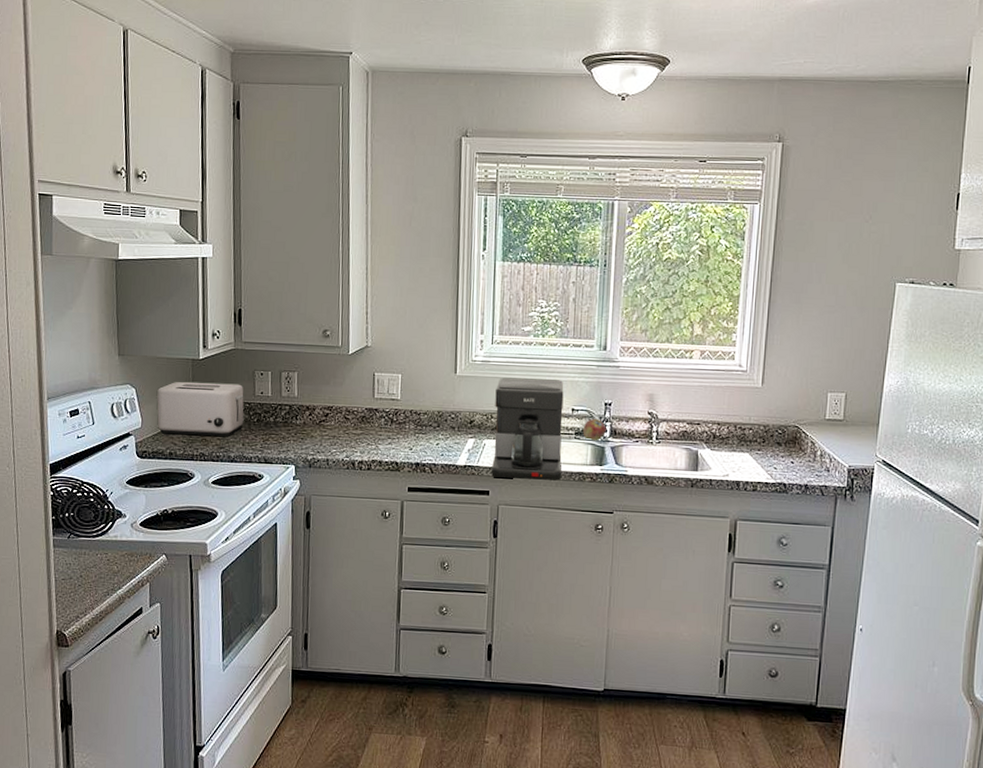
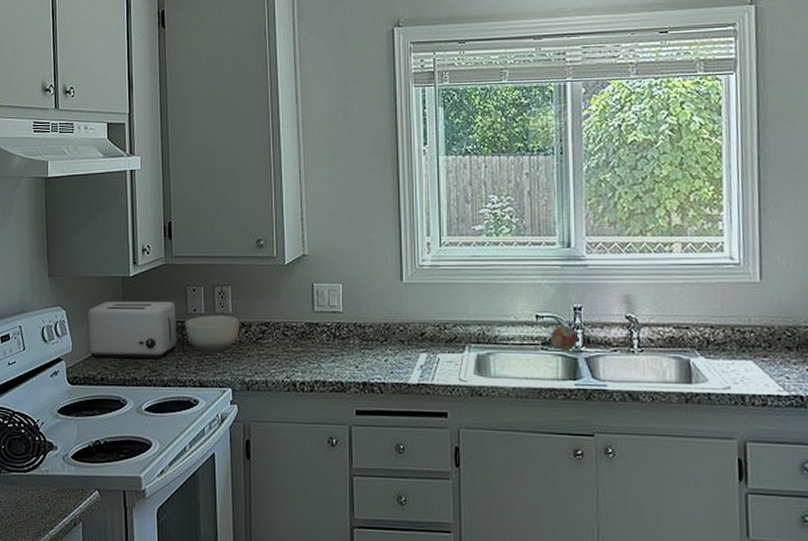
bowl: none [251,397,306,433] -> present [184,314,241,353]
coffee maker: present [491,377,564,481] -> none [447,283,530,399]

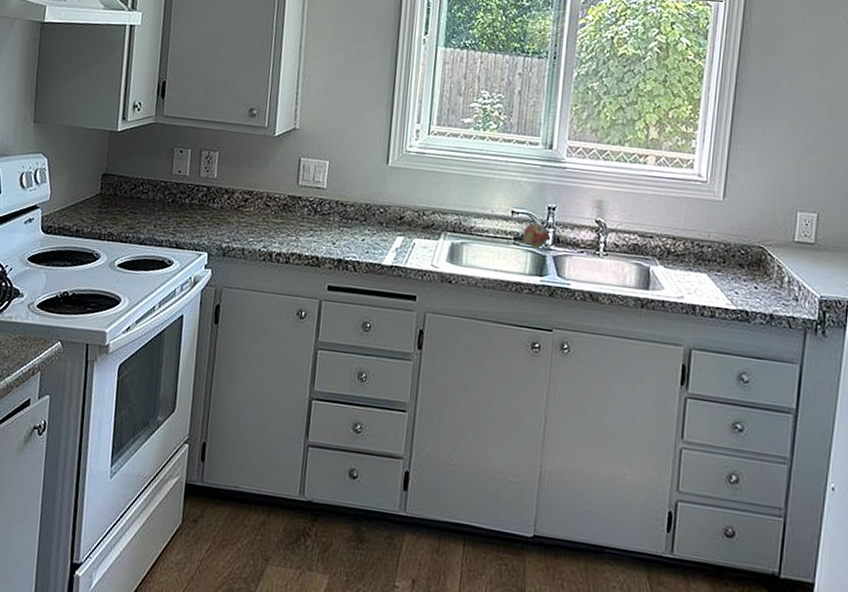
toaster: present [87,301,177,360] -> none [67,153,160,217]
bowl: present [184,314,241,353] -> none [167,178,225,216]

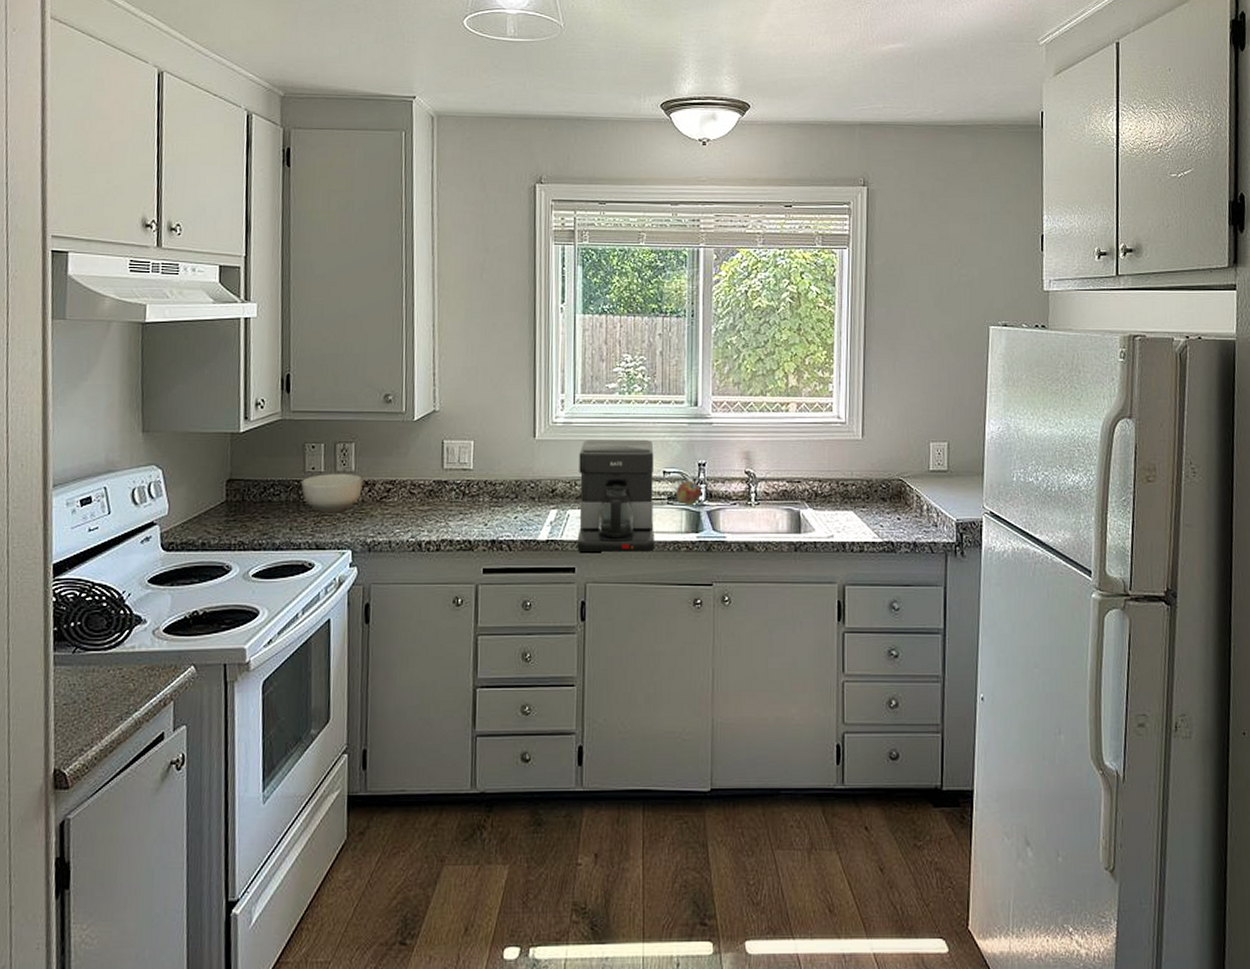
bowl: none [167,178,225,216] -> present [300,473,364,513]
coffee maker: none [419,171,504,290] -> present [577,440,655,553]

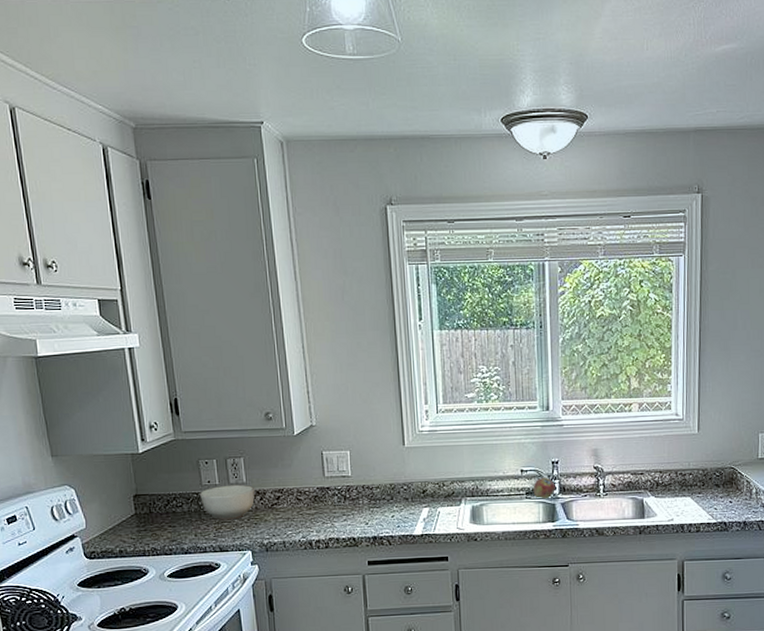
coffee maker: present [577,440,655,553] -> none [445,443,517,544]

